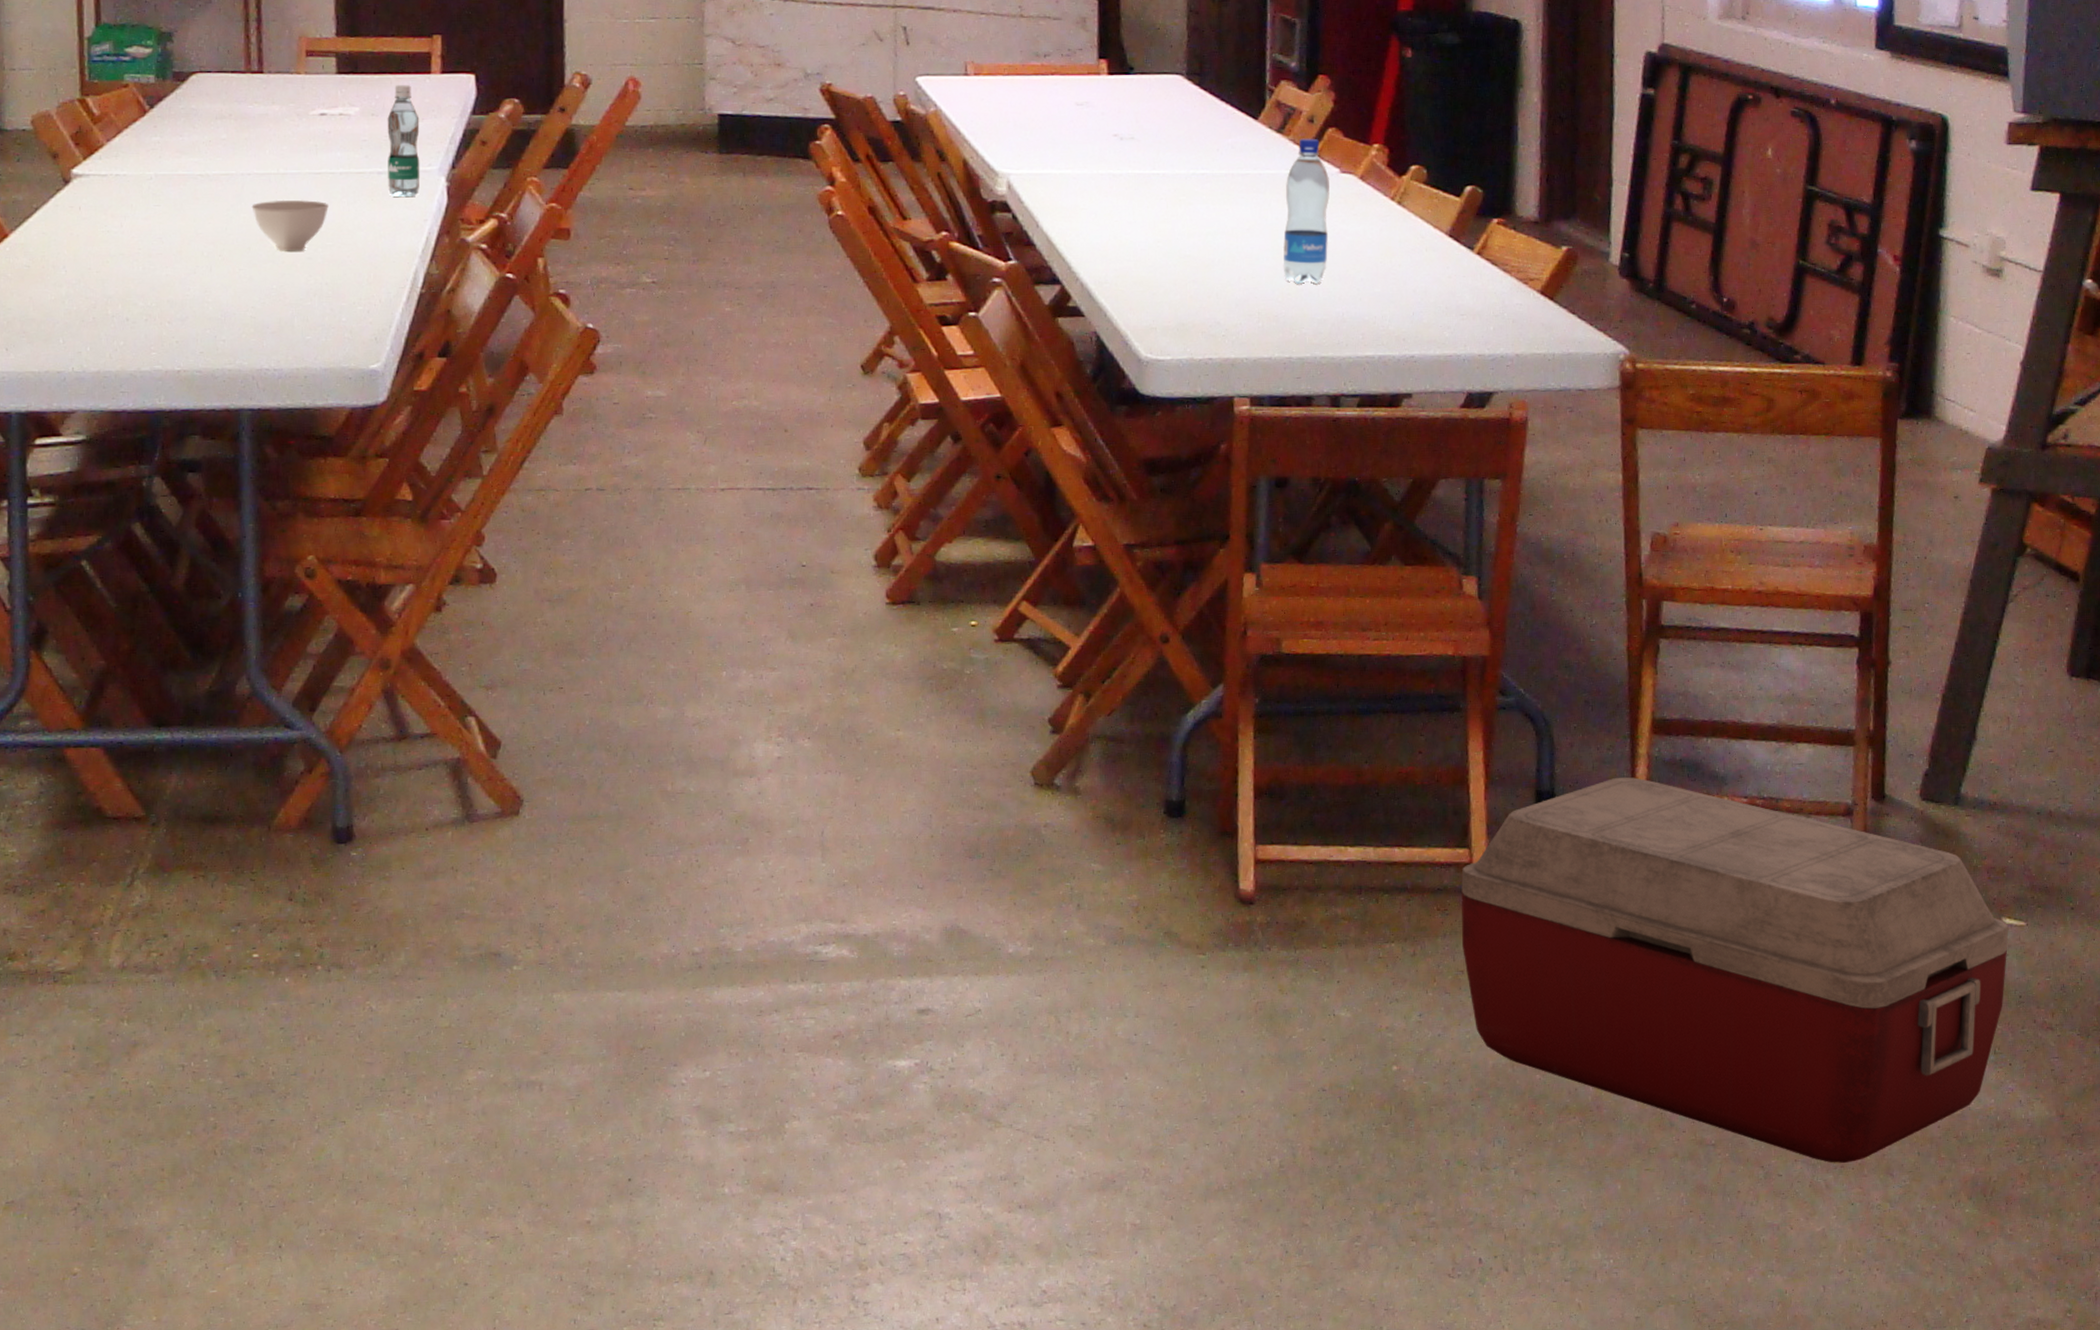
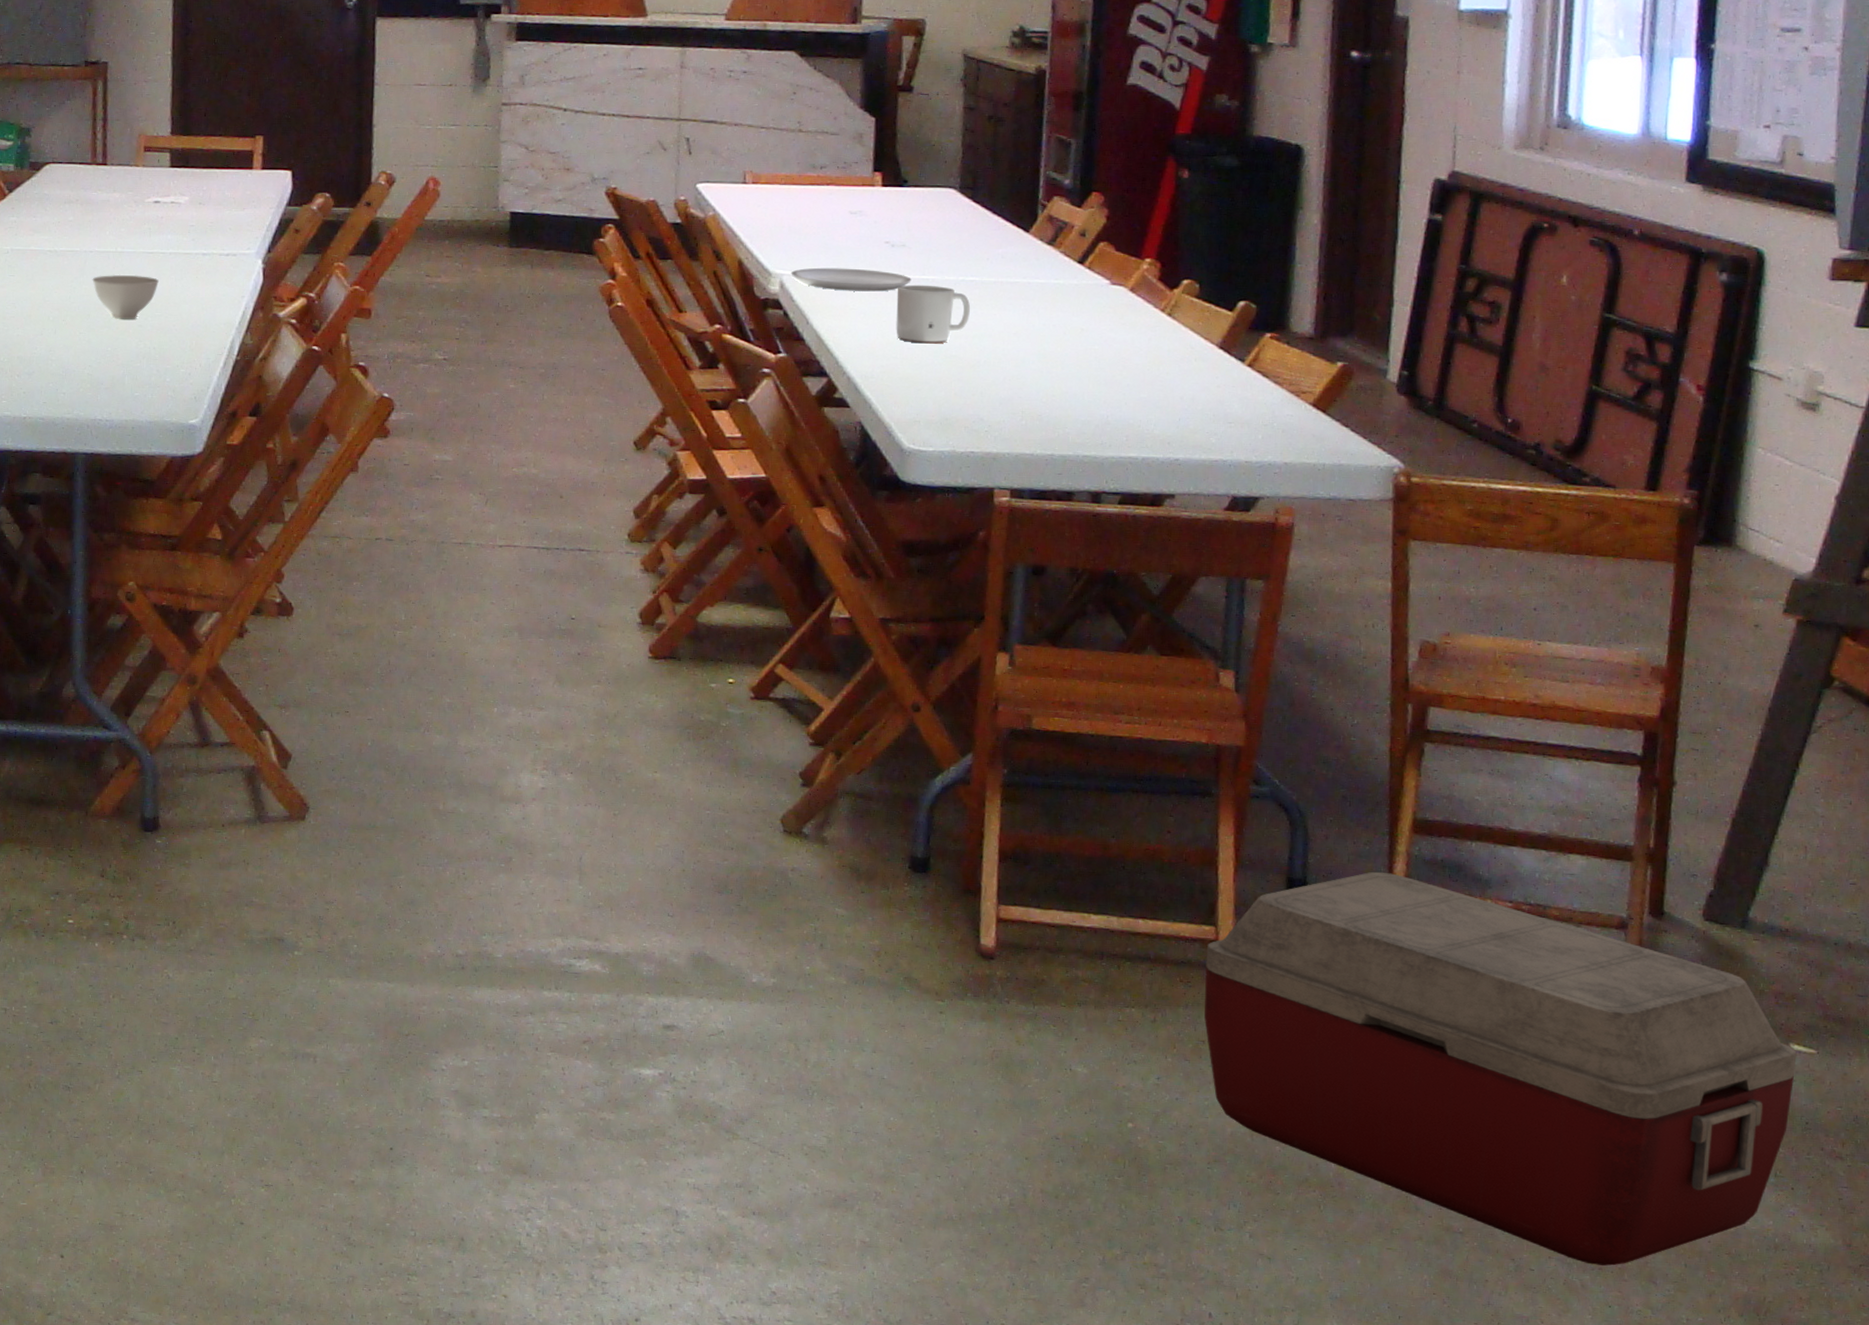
bottle: present [387,85,420,198] -> none [211,178,241,277]
plate: none [1018,164,1142,190] -> present [791,267,911,292]
mug: none [1127,180,1203,244] -> present [896,284,971,344]
bottle: present [1282,138,1330,284] -> none [1048,251,1099,387]

